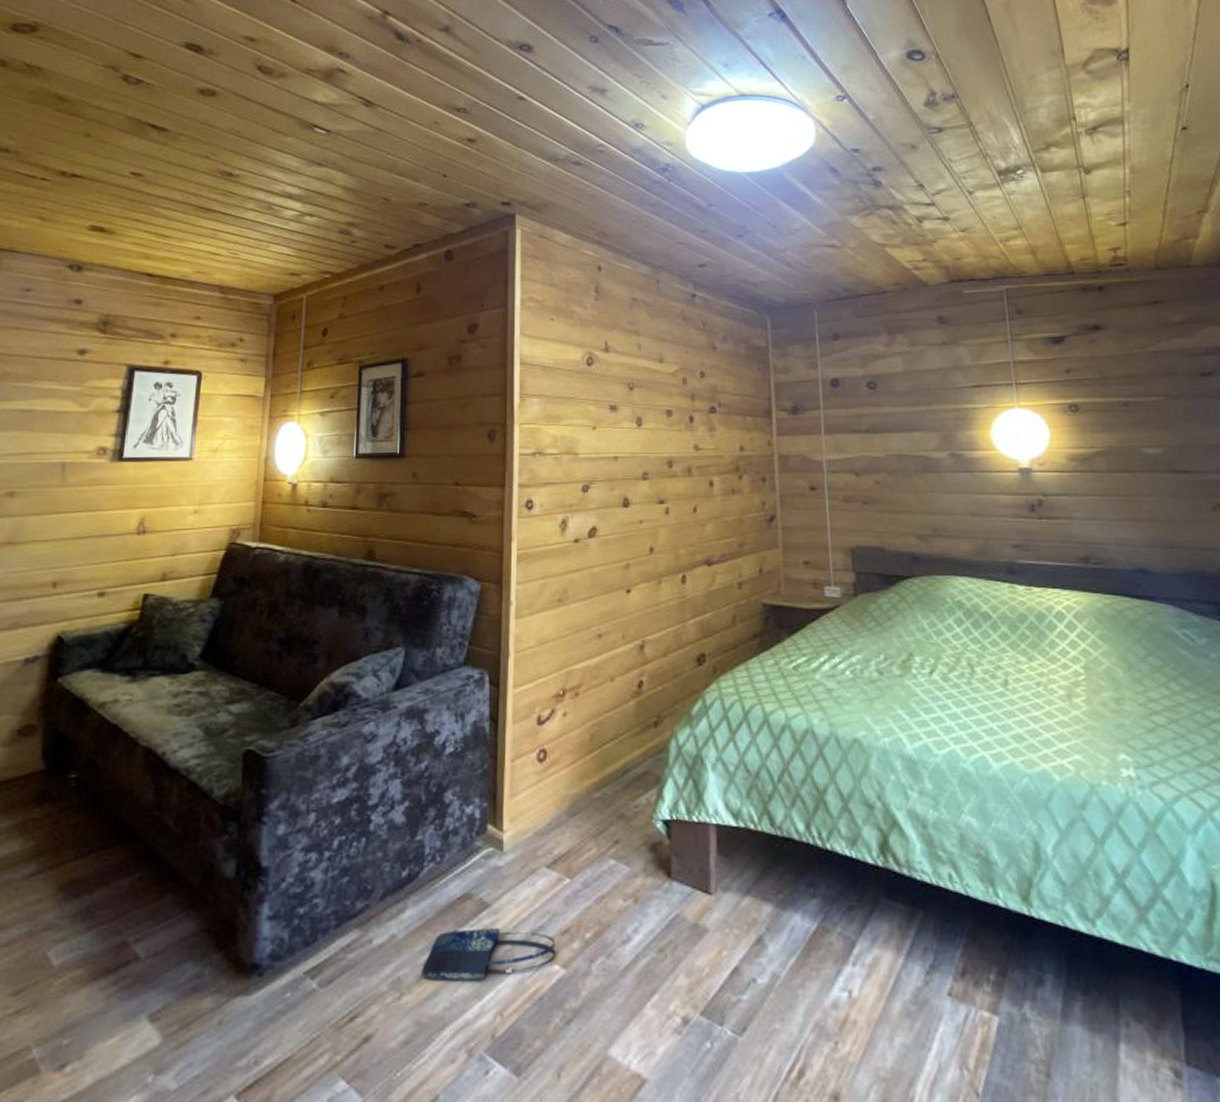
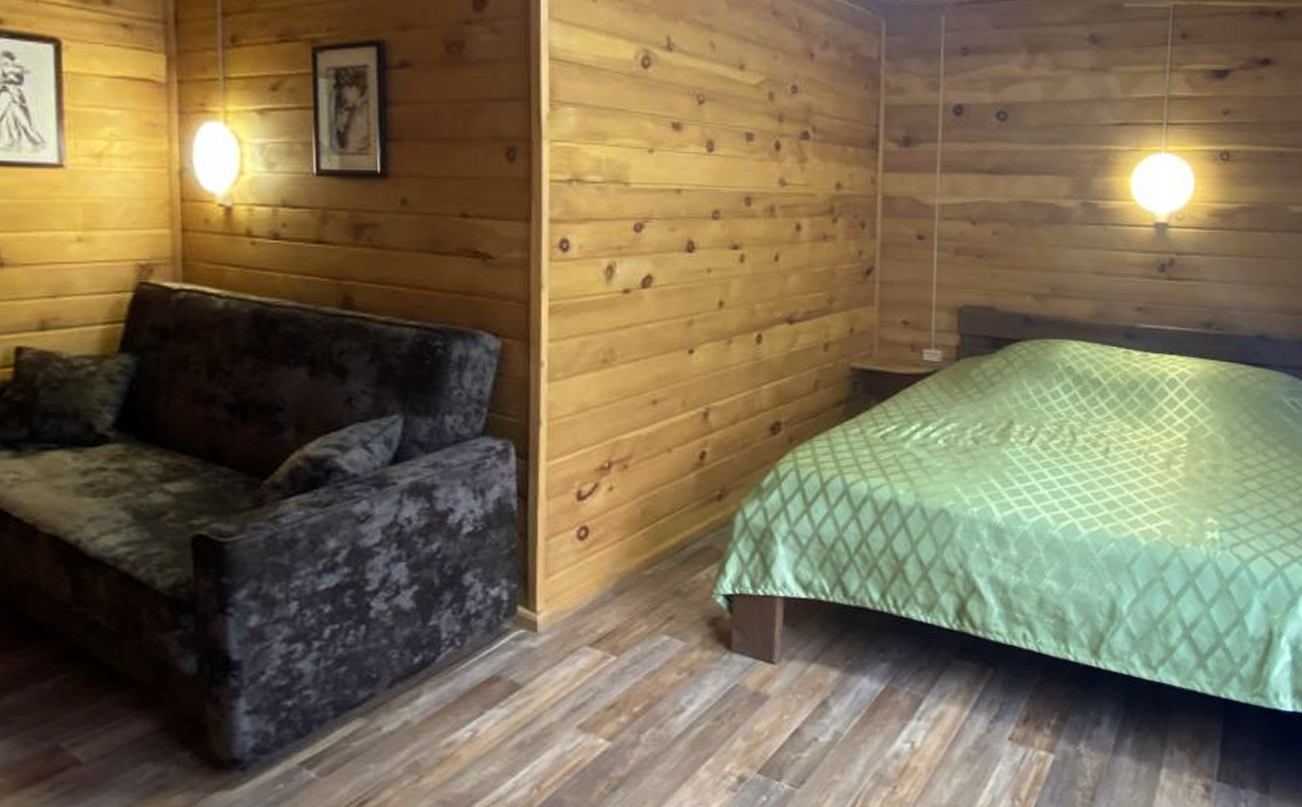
shopping bag: present [420,928,556,980] -> none [442,707,600,761]

